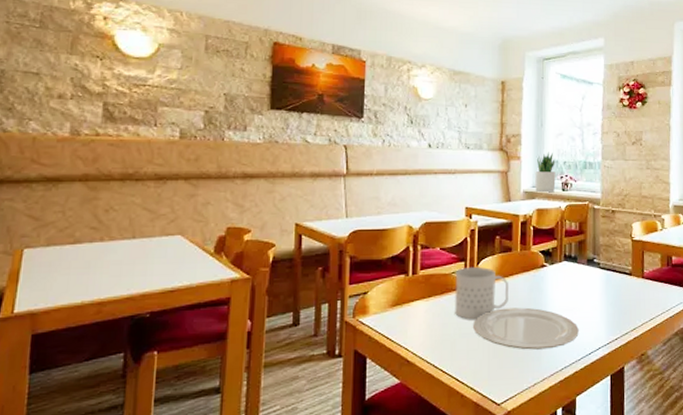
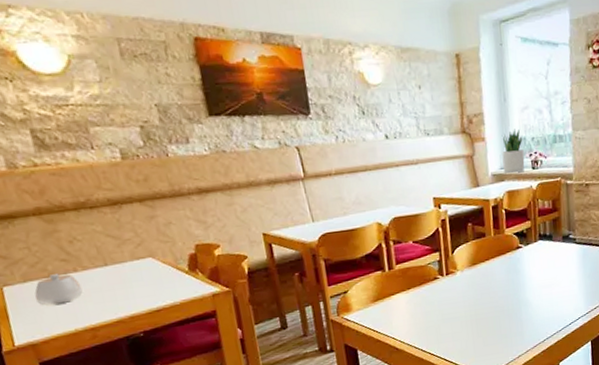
sugar bowl: none [51,240,103,273] -> present [34,272,83,306]
mug: present [454,266,508,320] -> none [431,255,487,306]
plate: present [473,307,579,350] -> none [455,288,559,327]

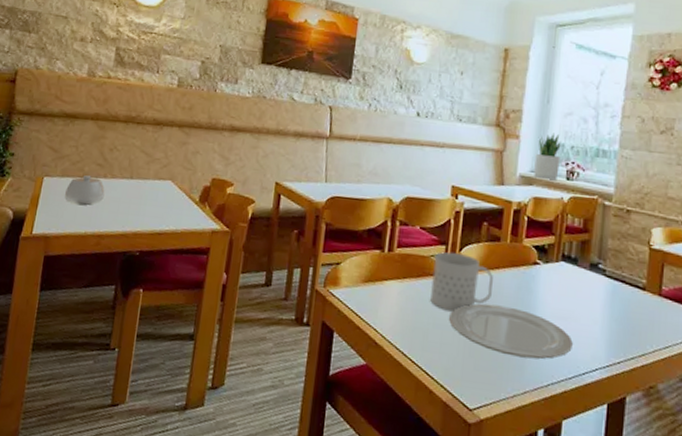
mug: none [431,255,487,306] -> present [430,252,493,312]
plate: none [455,288,559,327] -> present [449,303,573,360]

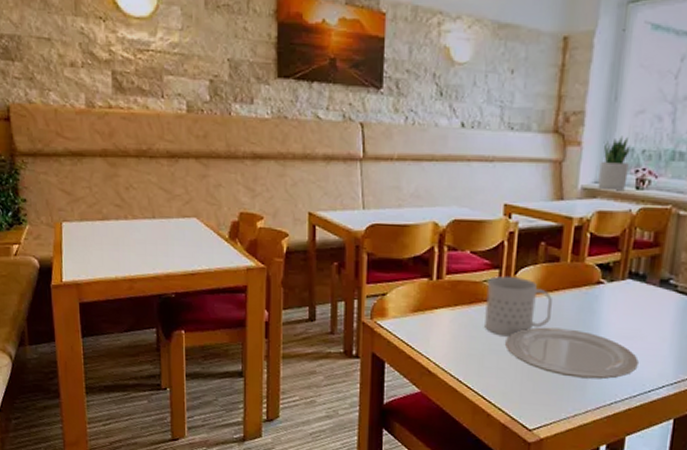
sugar bowl: present [64,174,105,205] -> none [86,217,129,249]

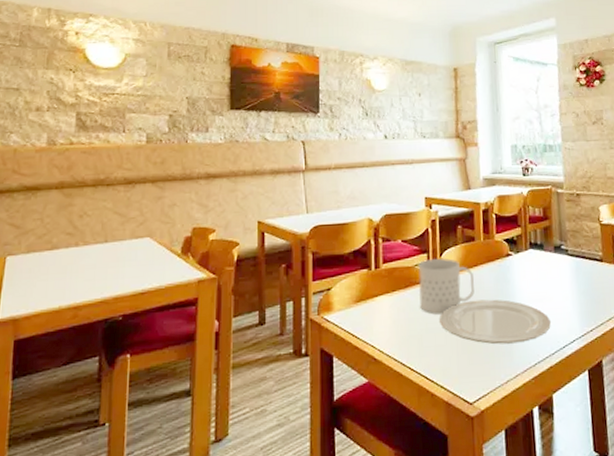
planter: present [598,136,631,191] -> none [493,136,516,179]

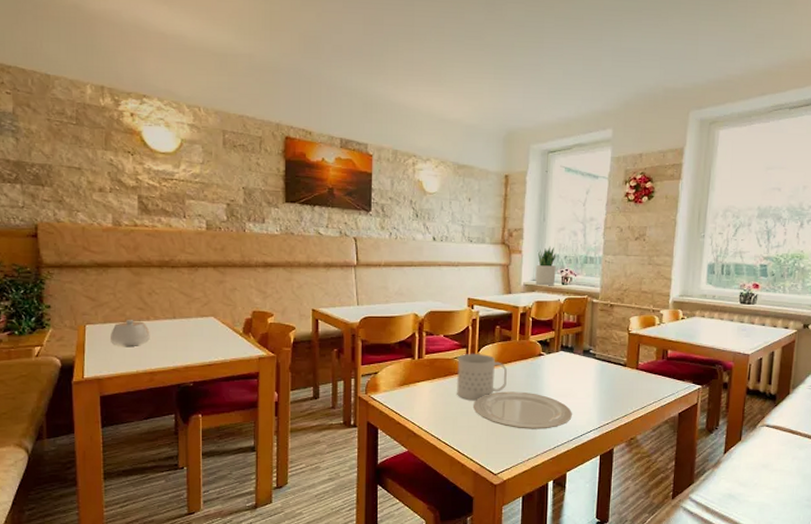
sugar bowl: none [31,246,78,279] -> present [109,319,150,346]
planter: none [493,136,516,179] -> present [535,246,556,286]

